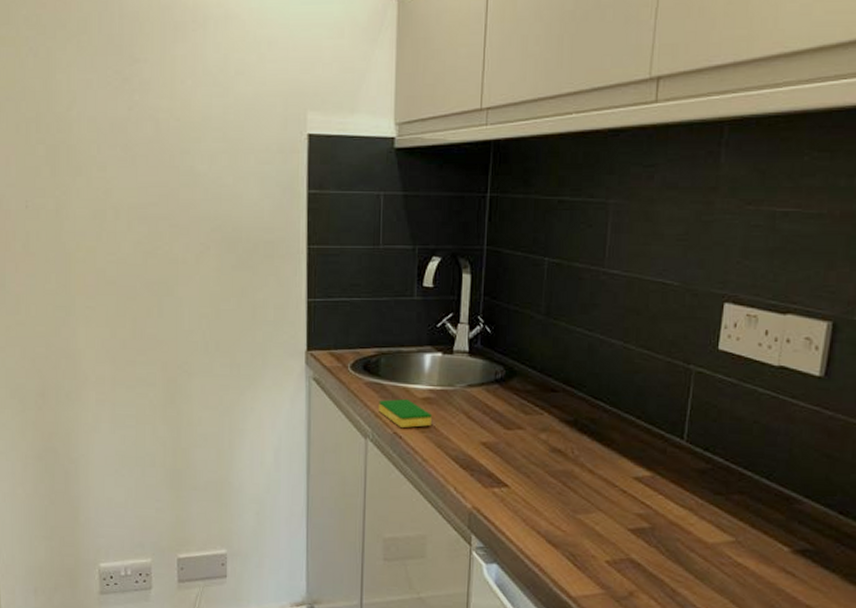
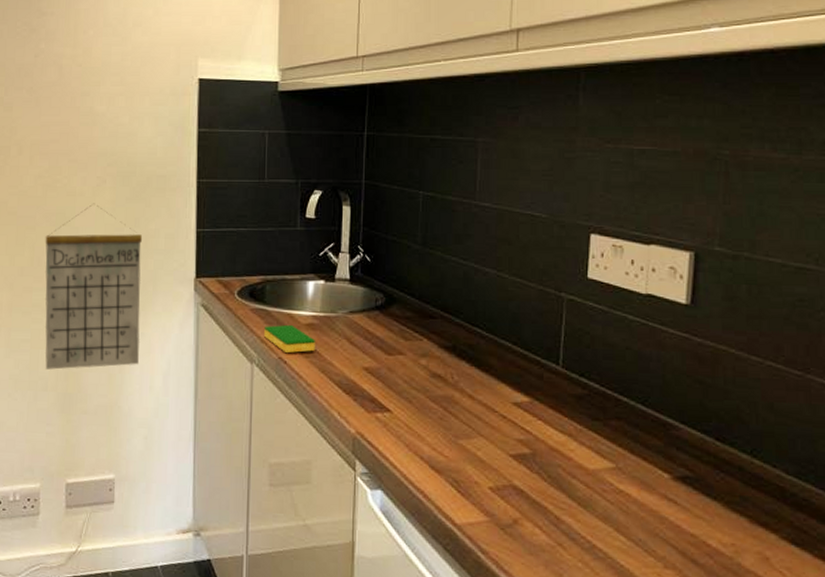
calendar: none [147,271,251,446] -> present [45,203,143,370]

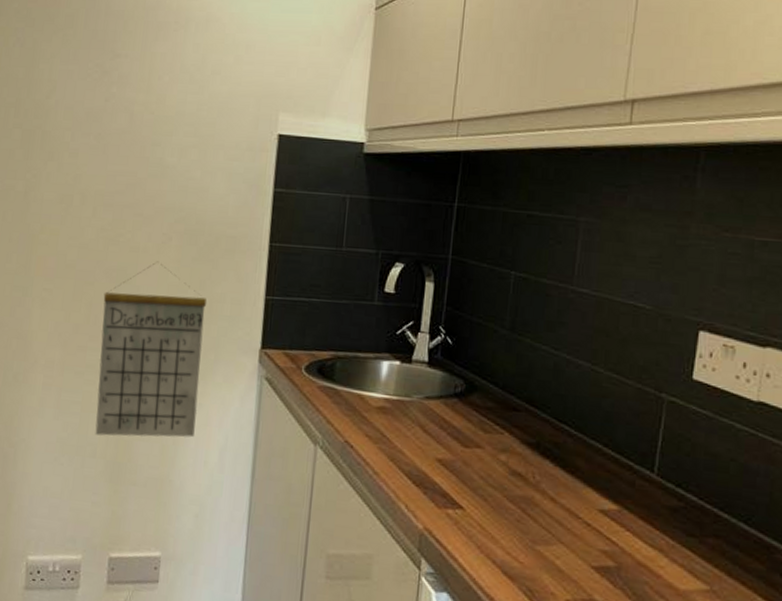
dish sponge: present [264,324,315,353] -> none [331,405,386,438]

